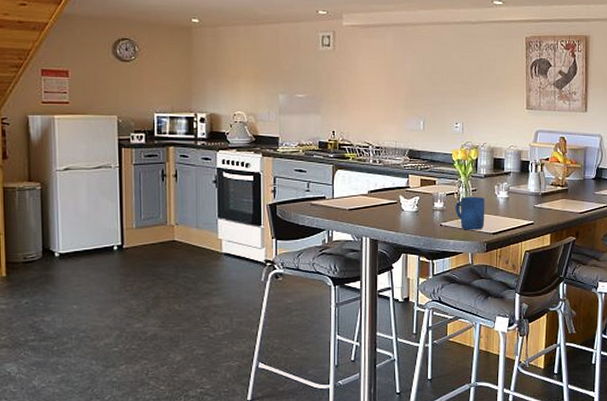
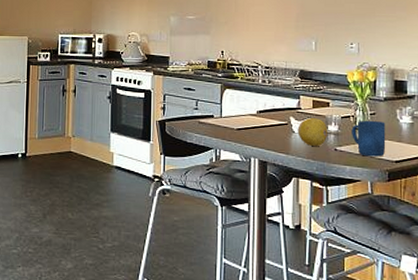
fruit: none [406,196,434,223] -> present [297,118,328,146]

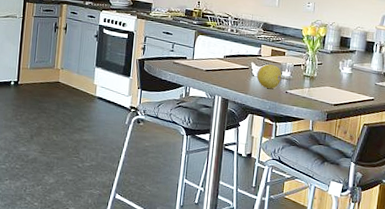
mug: present [352,121,386,157] -> none [301,69,330,100]

